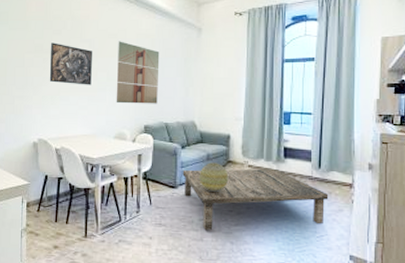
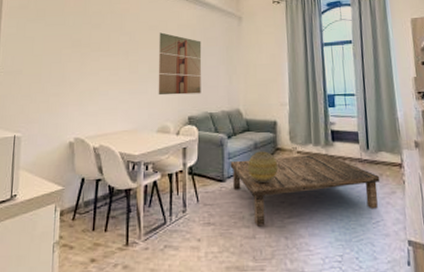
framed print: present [49,43,92,85] -> none [87,37,133,79]

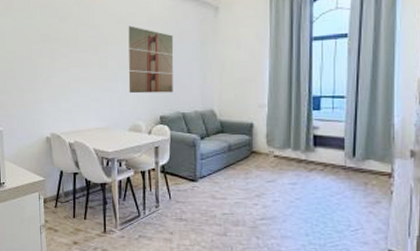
coffee table: present [230,154,380,225] -> none [202,159,365,224]
decorative globe: present [247,151,279,184] -> none [220,154,253,186]

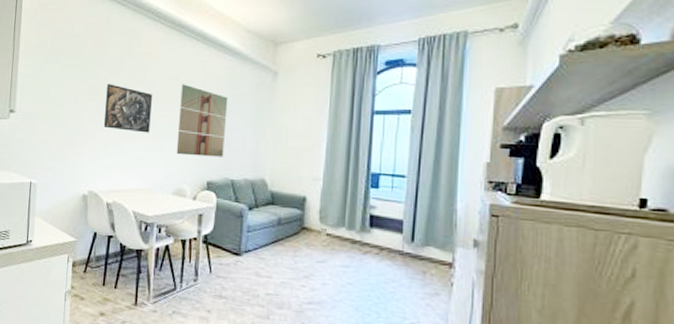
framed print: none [58,31,102,76] -> present [103,84,152,133]

